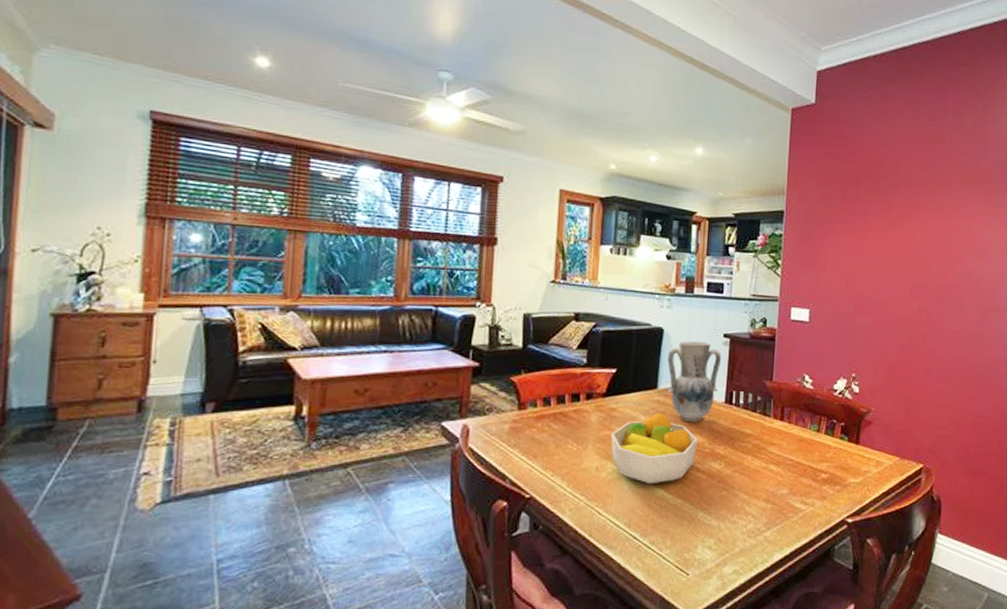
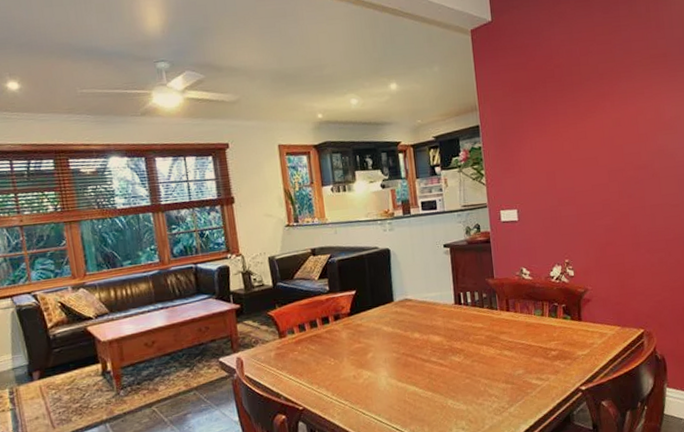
fruit bowl: present [611,413,698,484] -> none [361,321,437,383]
vase: present [667,341,722,423] -> none [397,254,447,326]

